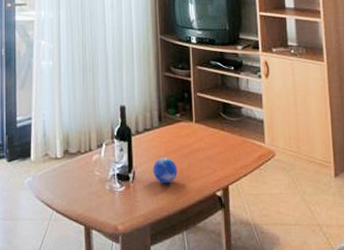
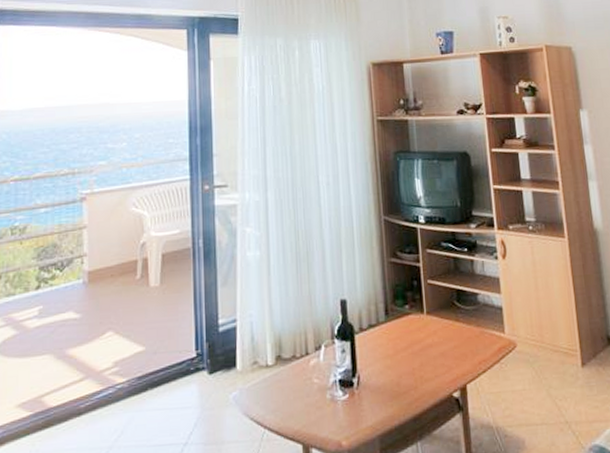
decorative orb: present [153,157,178,184] -> none [380,356,409,388]

